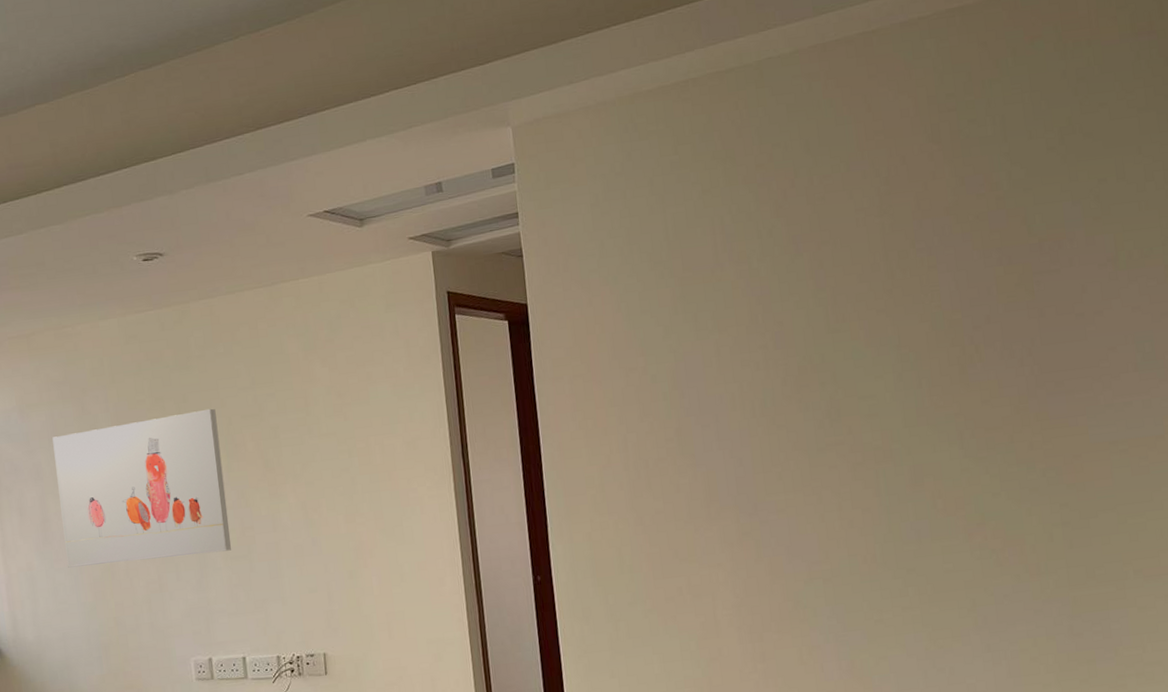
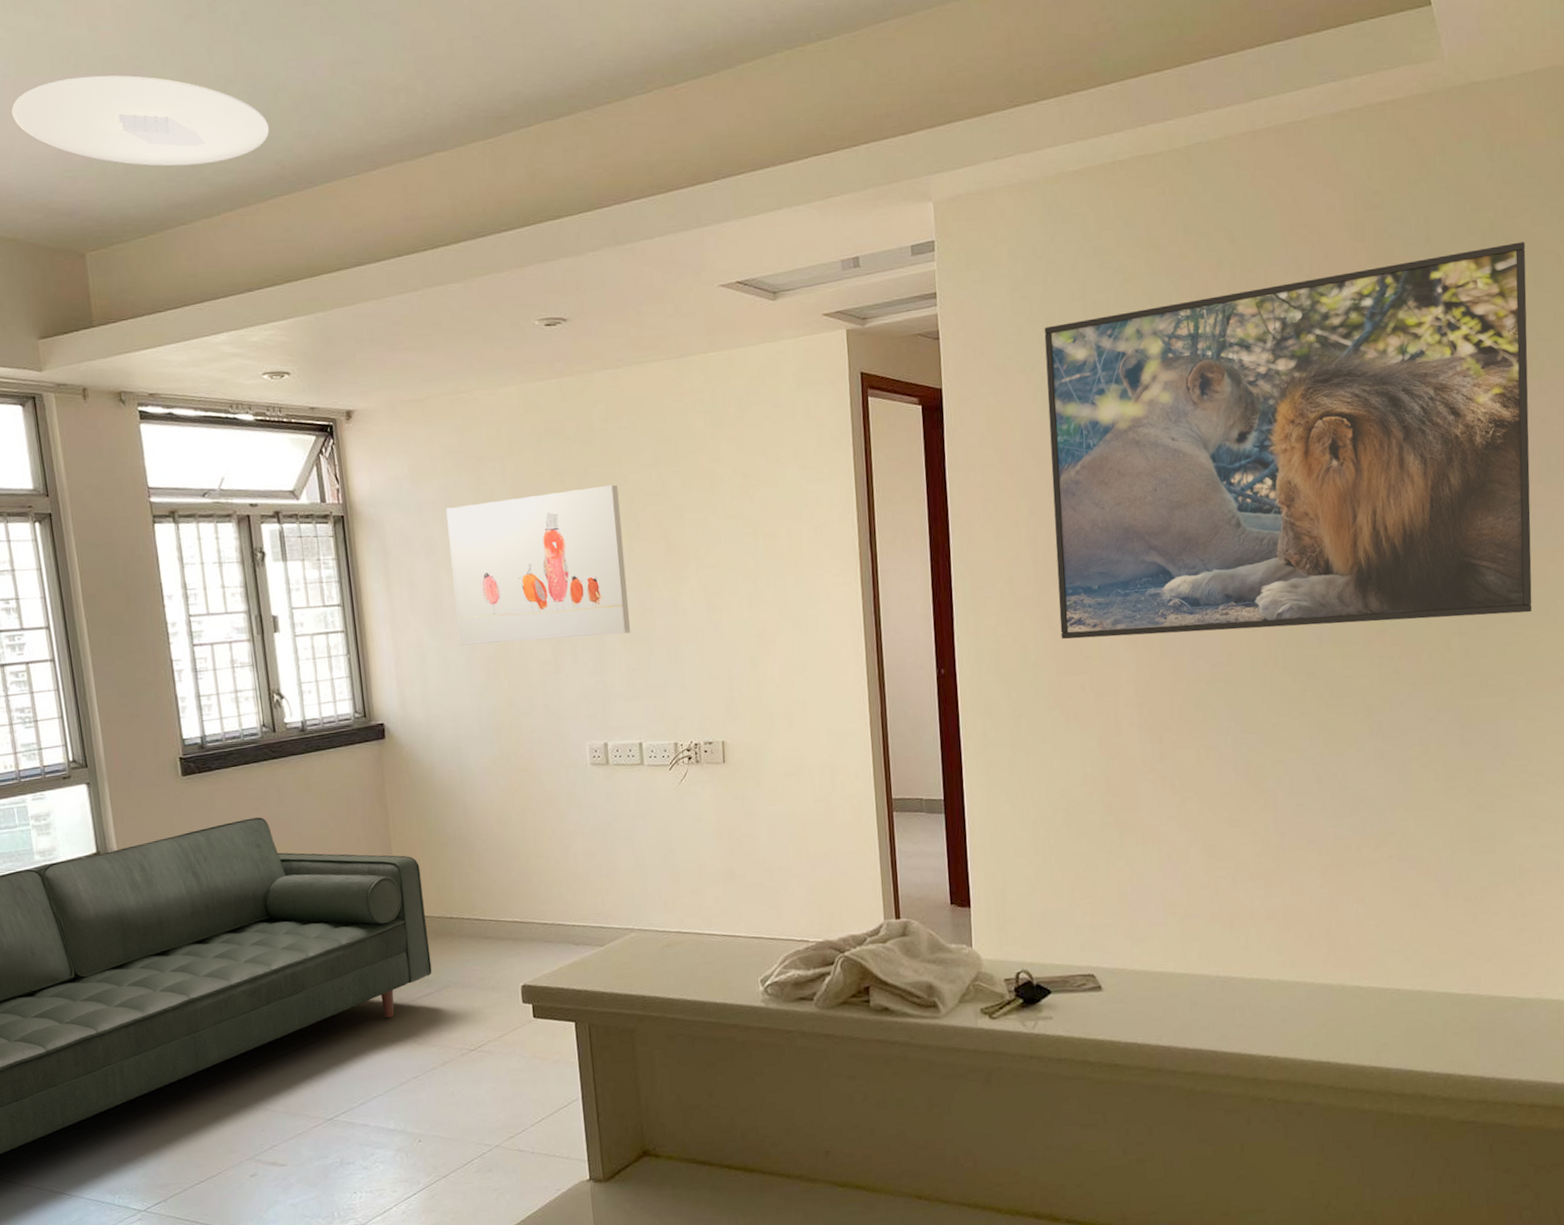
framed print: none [625,135,1136,543] -> present [1044,242,1533,640]

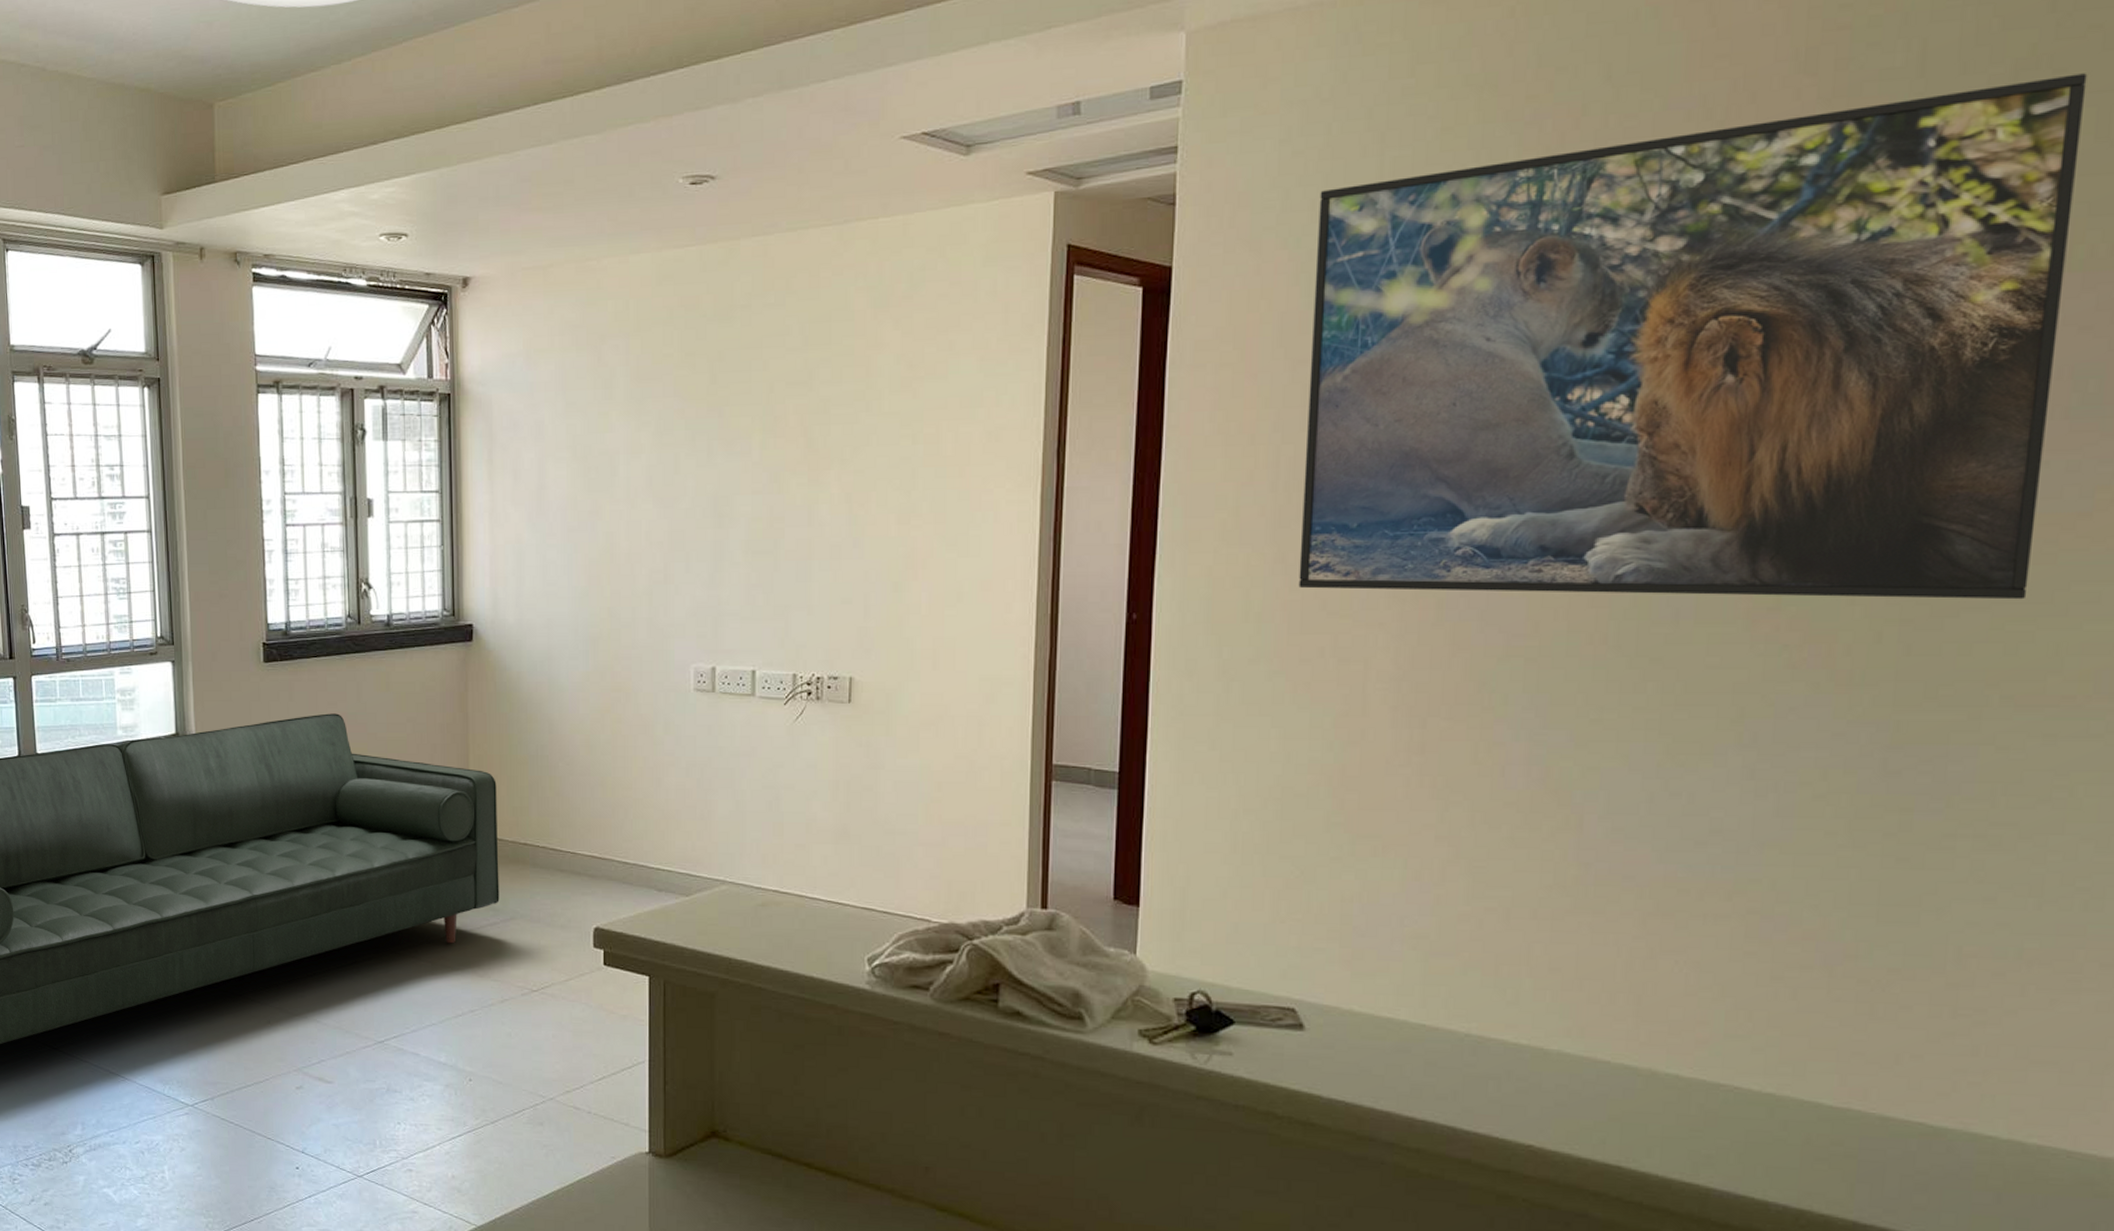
wall art: present [446,484,631,645] -> none [560,370,756,545]

